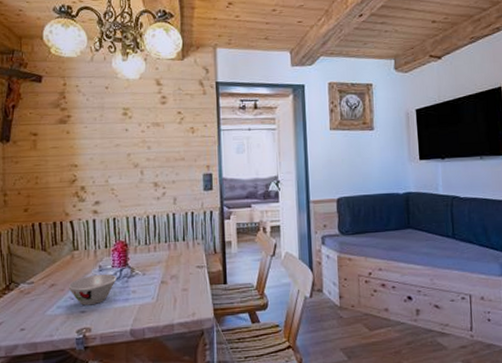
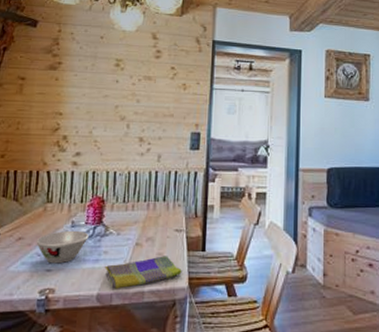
dish towel: none [135,291,207,324] -> present [105,256,182,289]

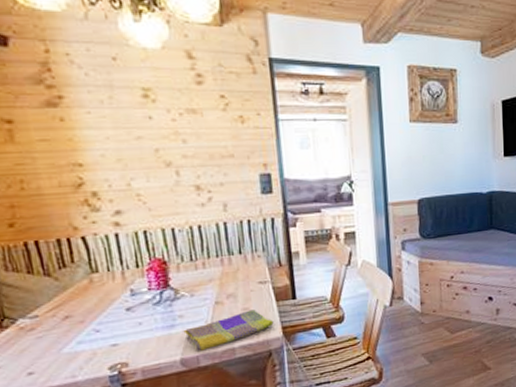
bowl: present [36,230,89,264] -> none [89,298,156,338]

